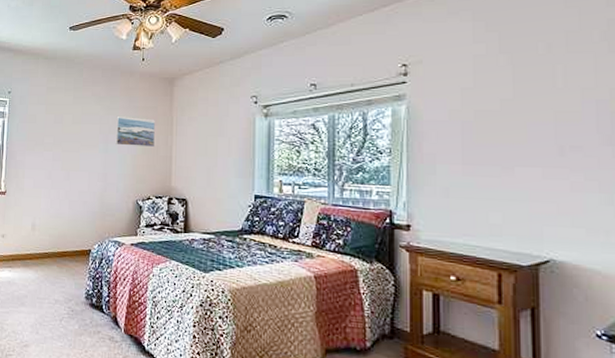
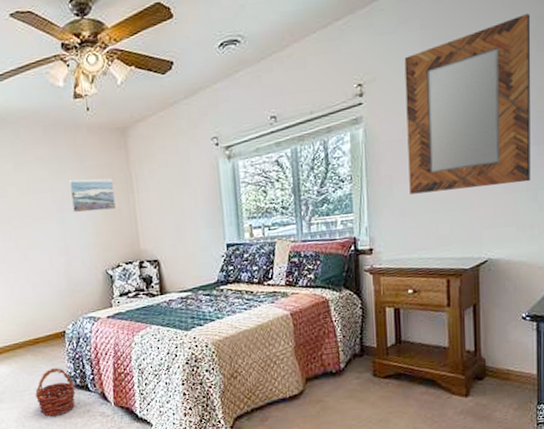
basket: none [53,282,90,330] -> present [35,367,76,416]
home mirror: none [454,16,604,183] -> present [404,14,531,194]

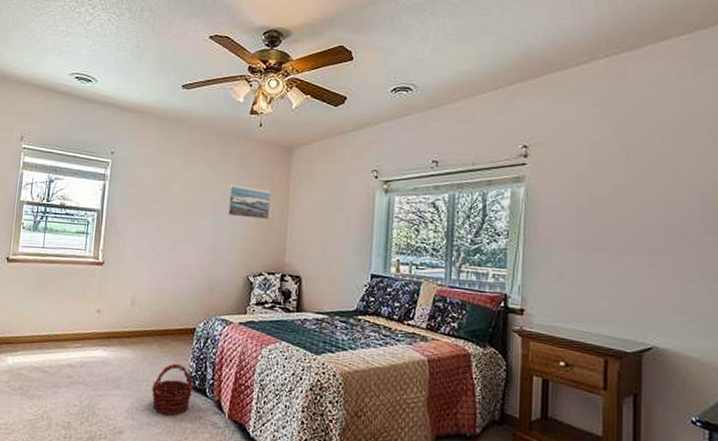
home mirror: present [404,14,531,194] -> none [569,108,708,273]

